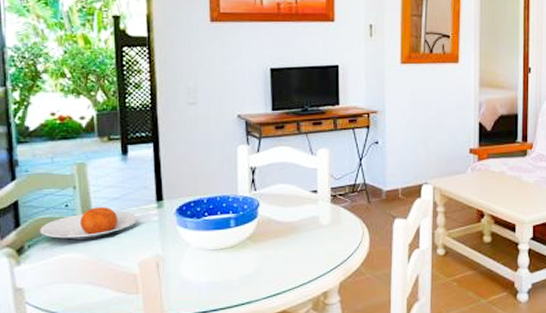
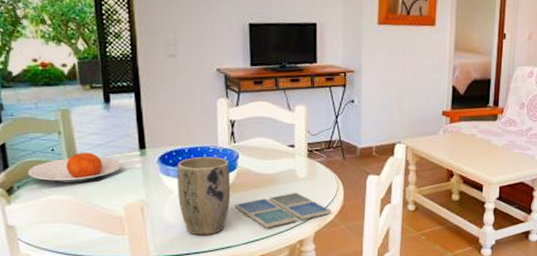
plant pot: none [194,206,251,292] -> present [176,156,231,236]
drink coaster: none [255,240,356,280] -> present [235,192,331,228]

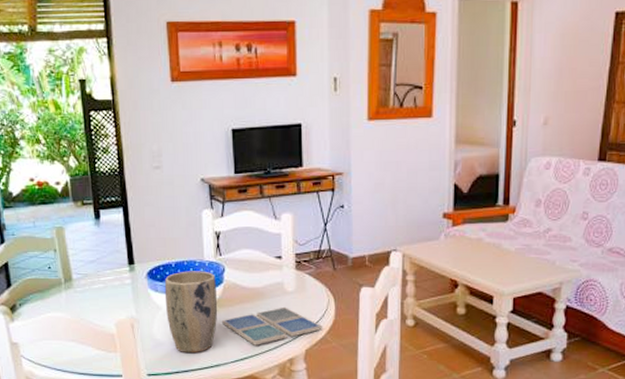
plate: present [27,153,122,183] -> none [27,270,113,300]

